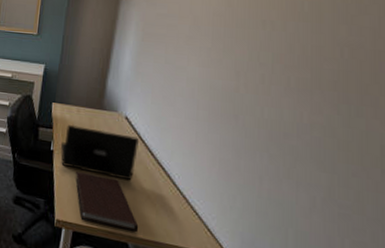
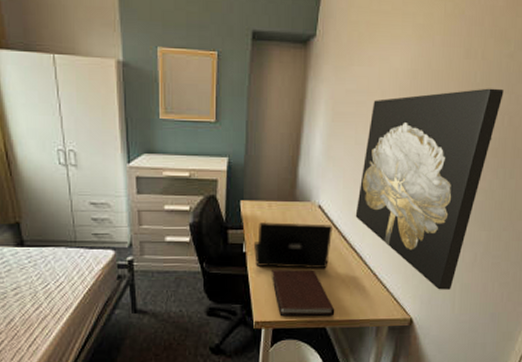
wall art: none [163,18,341,234] -> present [355,88,504,290]

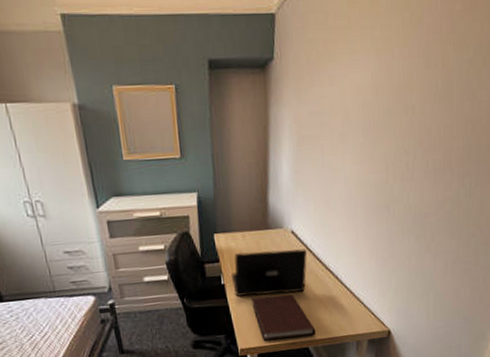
wall art: present [355,88,504,290] -> none [328,96,465,301]

